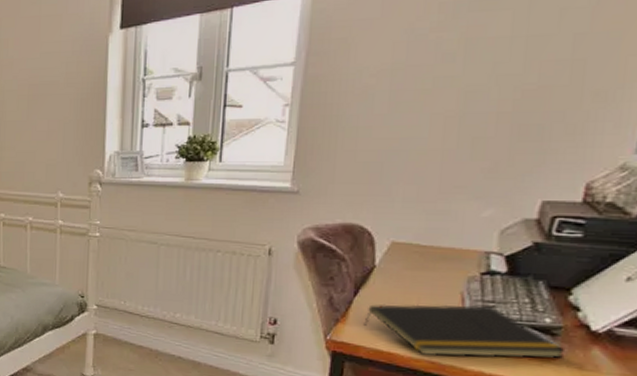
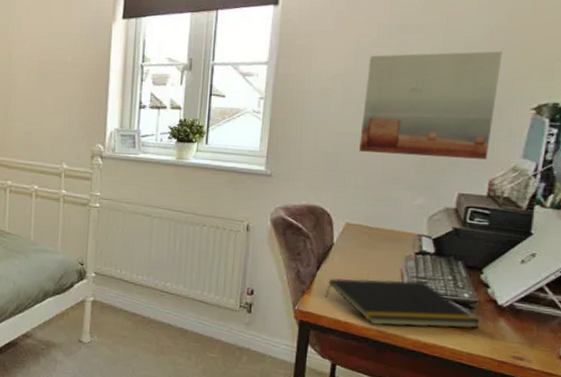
wall art: none [410,21,613,158] -> present [359,51,502,159]

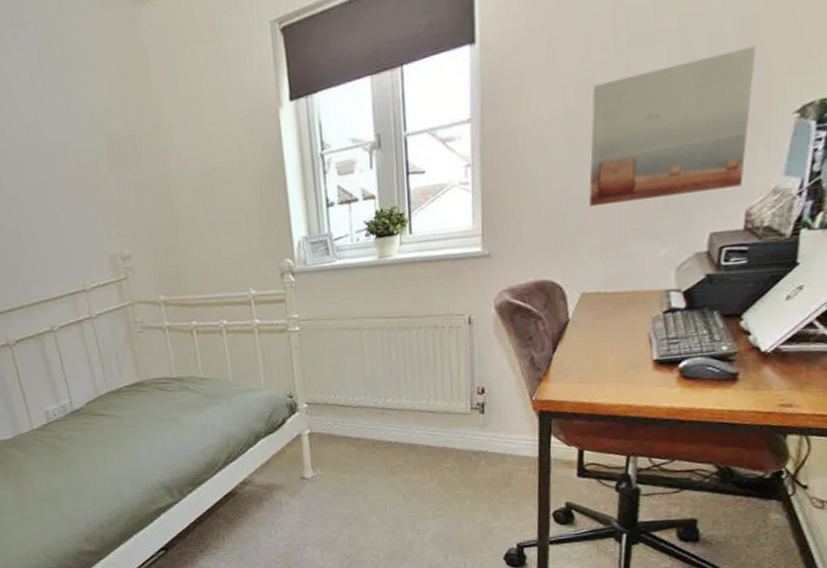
notepad: present [325,278,480,329] -> none [564,342,742,400]

